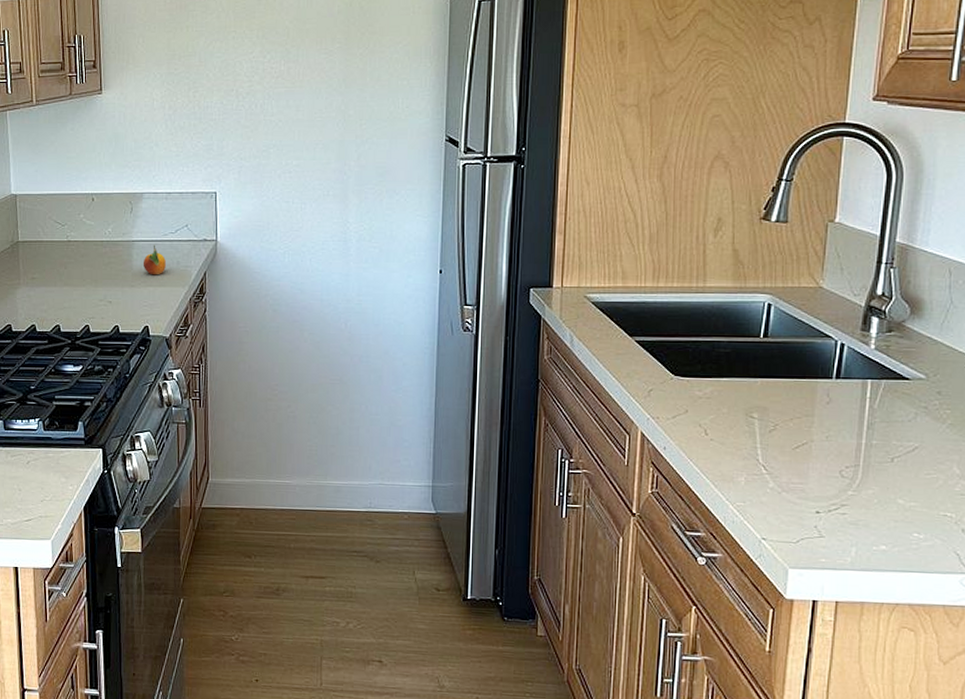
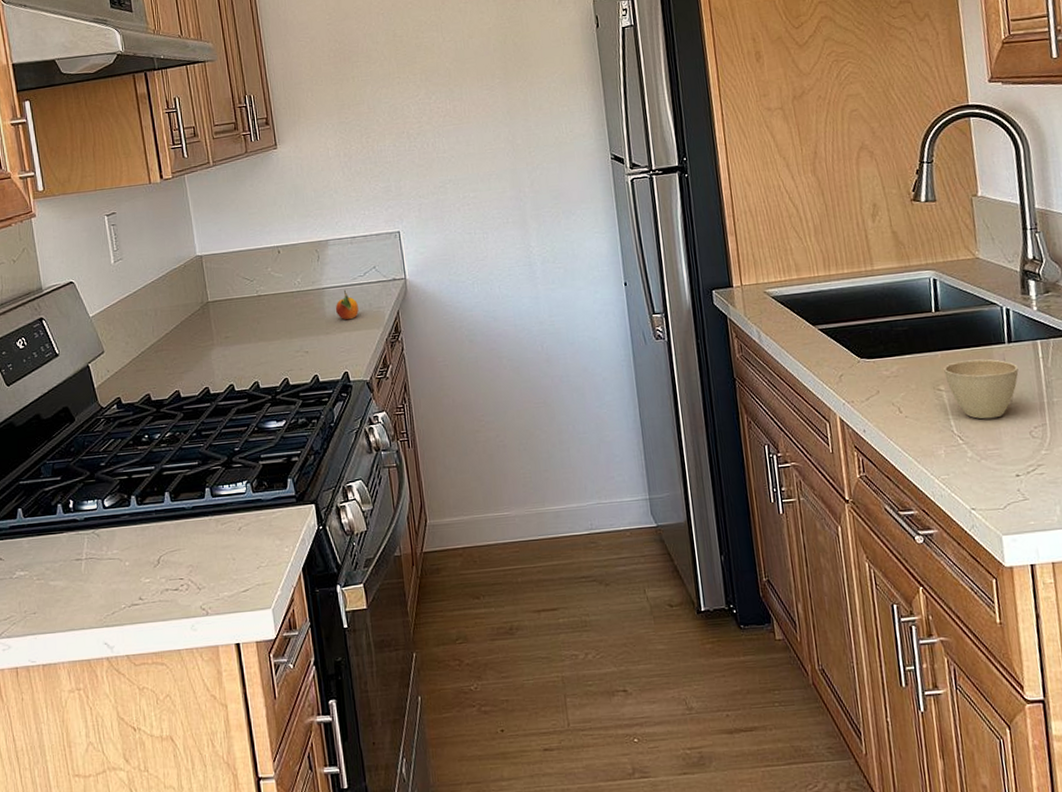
cup: none [761,391,841,453] -> present [943,359,1019,419]

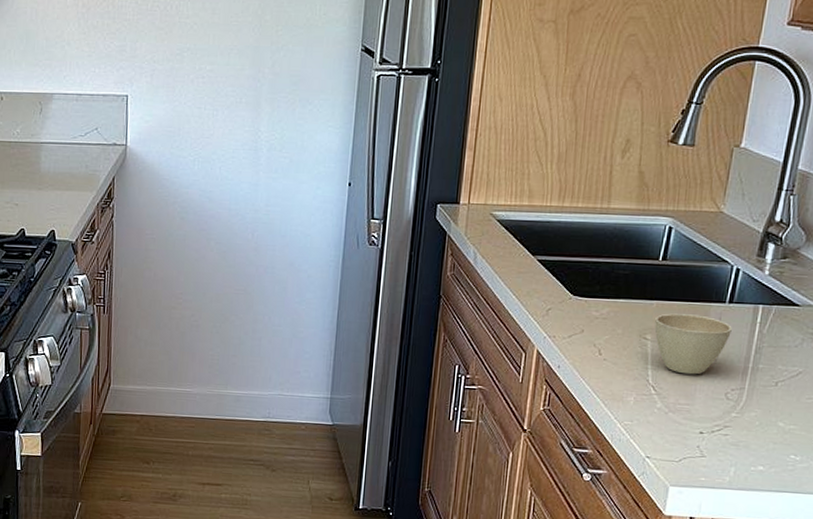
fruit: present [335,289,359,321] -> none [50,147,74,179]

